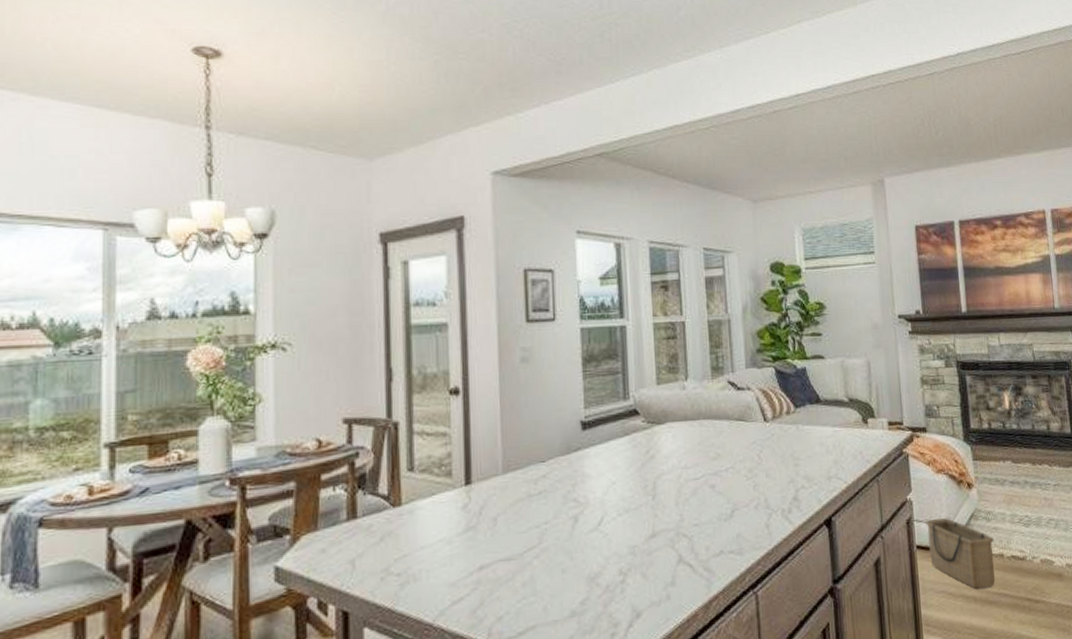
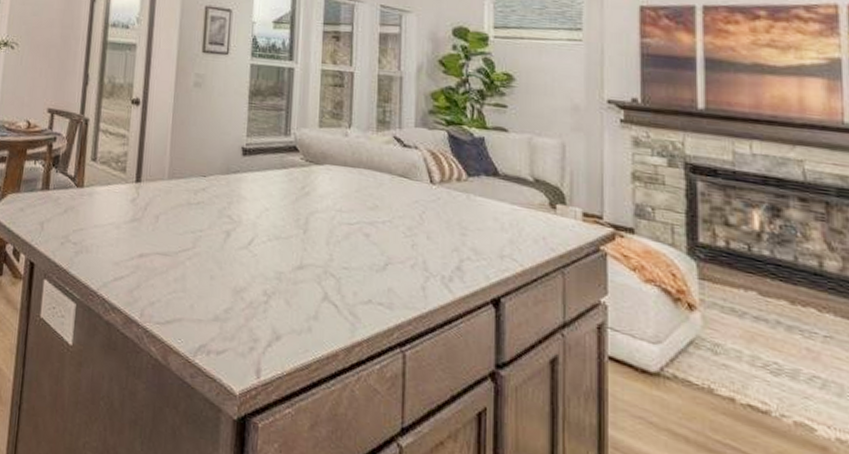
basket: present [926,518,995,589] -> none [624,331,722,433]

